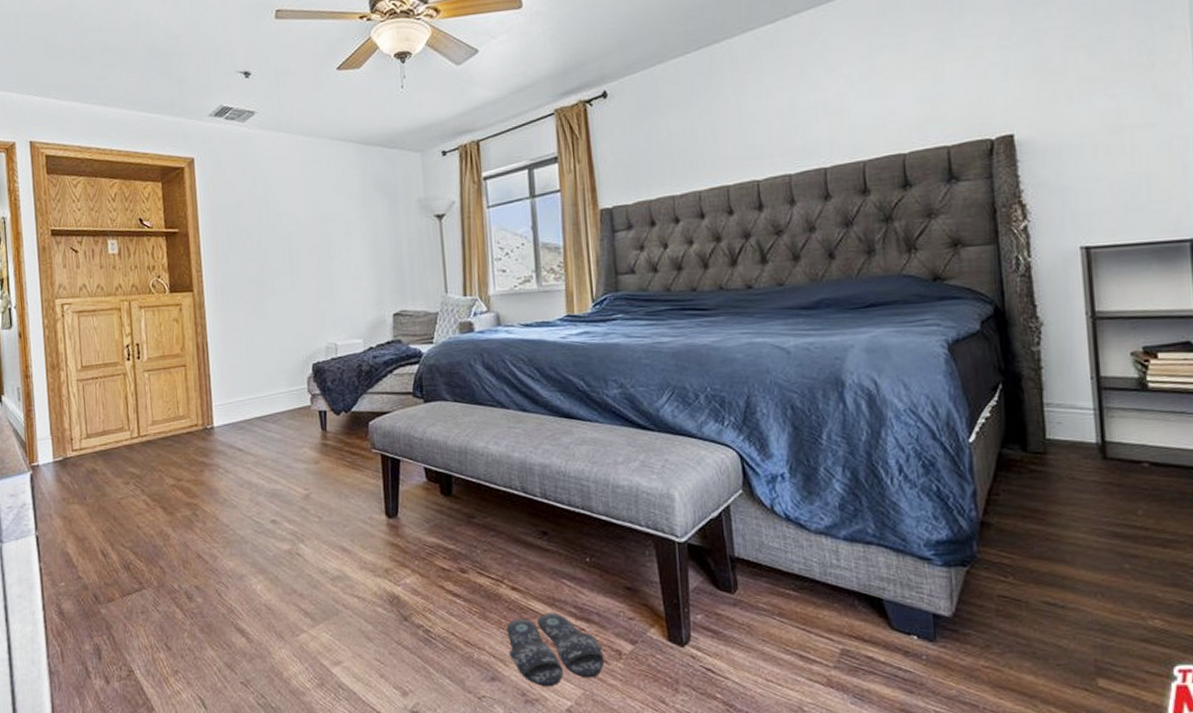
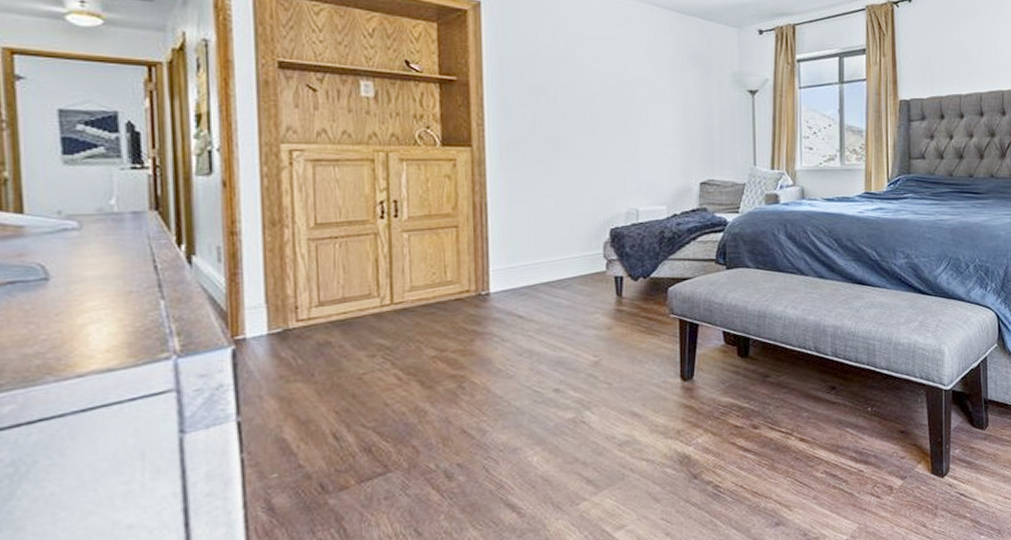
slippers: present [507,613,604,686] -> none [793,458,878,525]

